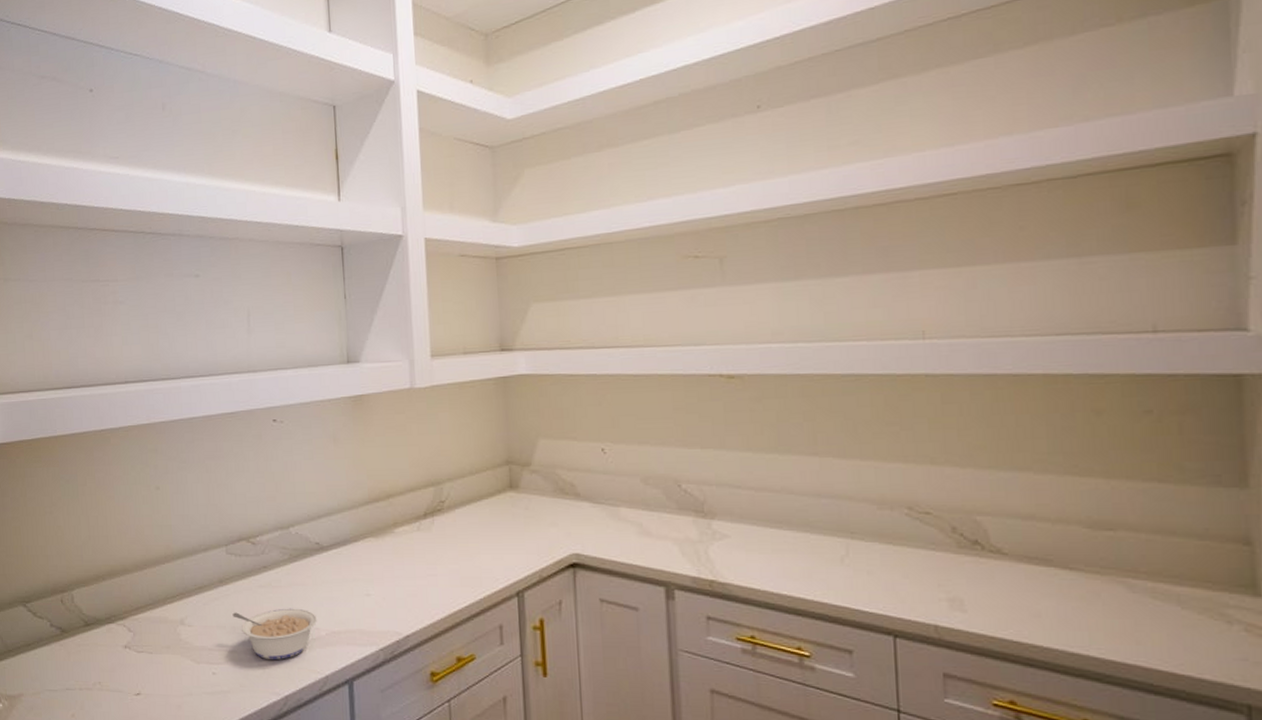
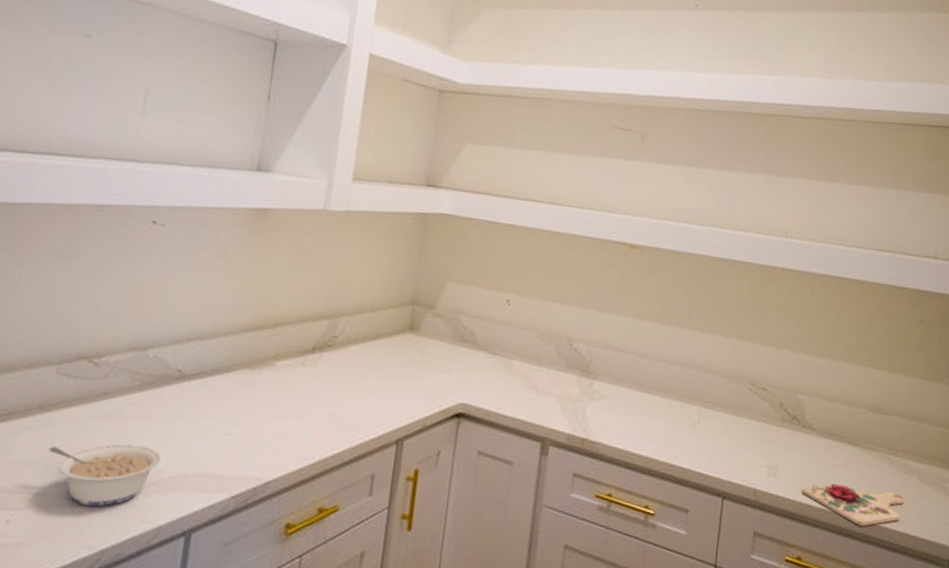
cutting board: none [1001,615,1161,664] -> present [801,483,904,526]

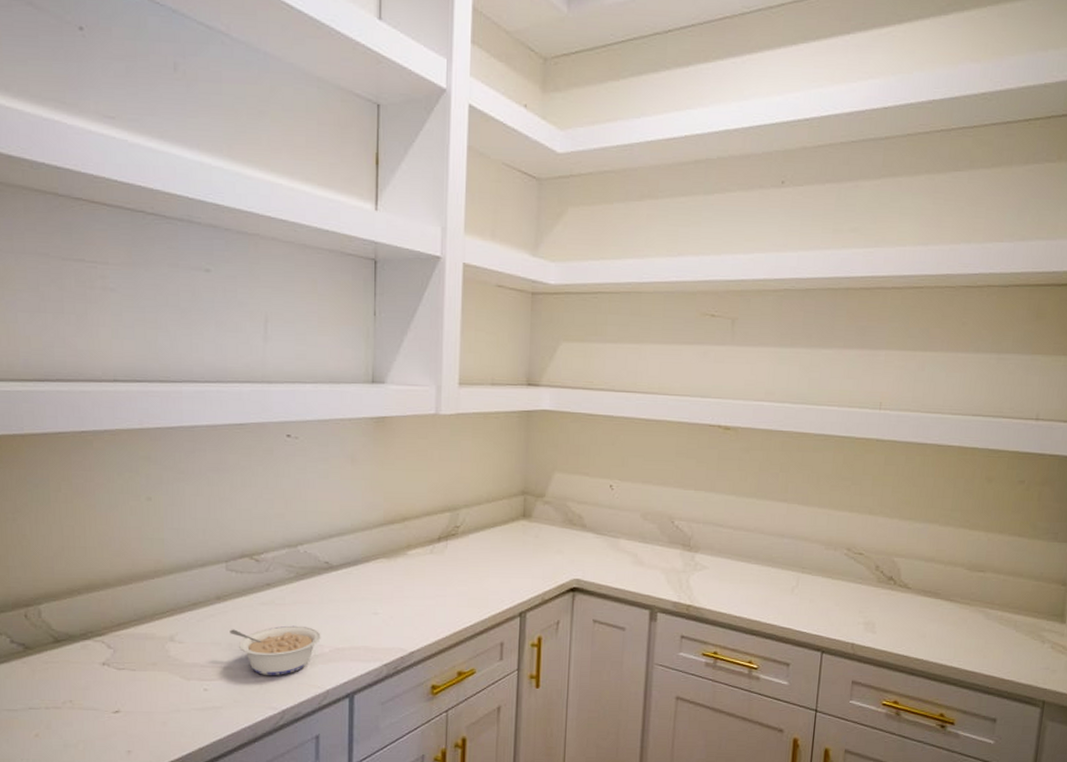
cutting board: present [801,483,904,526] -> none [898,636,1000,673]

